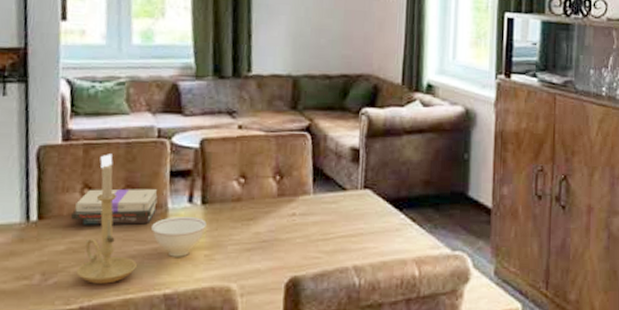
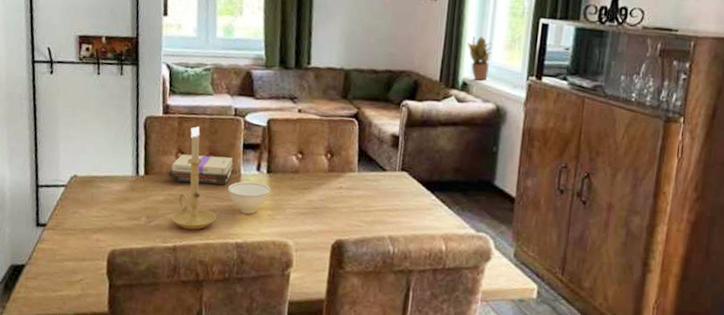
potted plant: none [430,33,457,82] -> present [467,36,492,81]

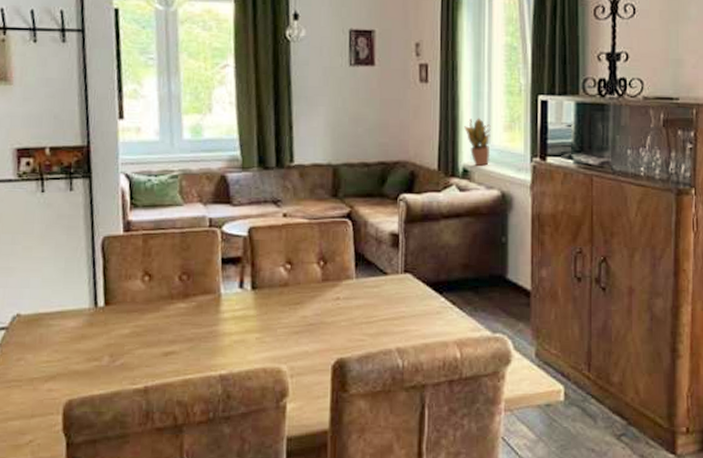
books: present [168,153,234,185] -> none [134,275,211,310]
candle holder: present [172,126,216,230] -> none [140,243,194,365]
bowl: present [227,181,271,215] -> none [205,300,257,340]

